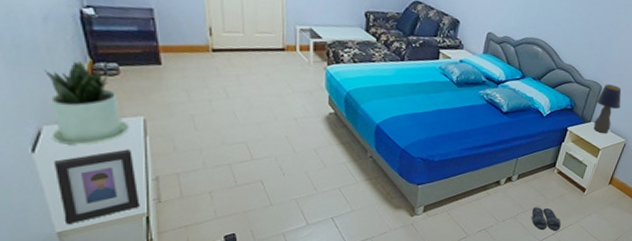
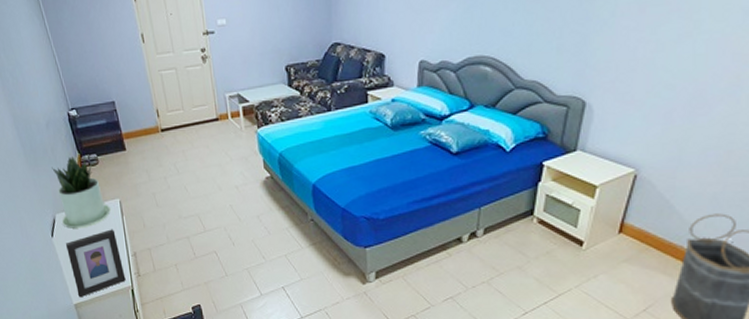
slippers: present [531,207,561,231] -> none [510,268,554,299]
table lamp: present [593,84,622,133] -> none [579,96,619,164]

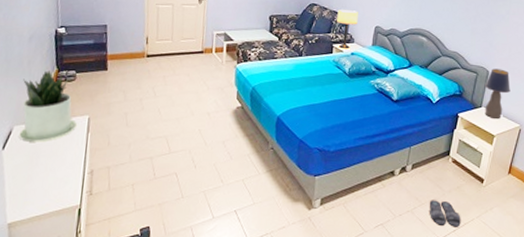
picture frame: present [65,229,126,298] -> none [15,145,76,216]
table lamp: none [368,44,396,96] -> present [337,9,358,49]
slippers: none [510,268,554,299] -> present [429,200,461,227]
table lamp: none [579,96,619,164] -> present [484,68,511,119]

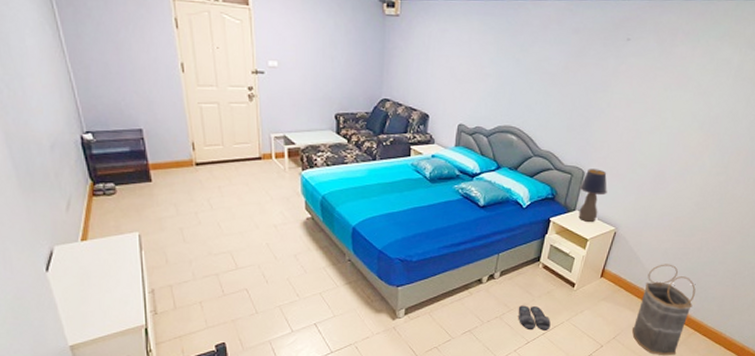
planter: present [19,70,77,142] -> none [54,184,126,262]
table lamp: present [337,9,358,49] -> none [414,104,438,151]

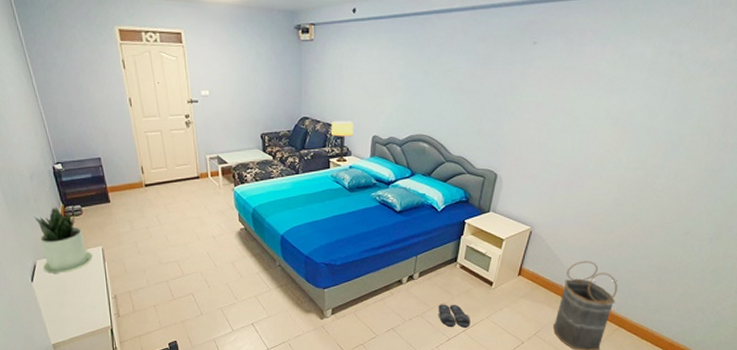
planter: none [54,184,126,262] -> present [34,207,93,274]
table lamp: none [414,104,438,151] -> present [331,120,354,163]
table lamp: present [578,169,607,222] -> none [492,171,521,222]

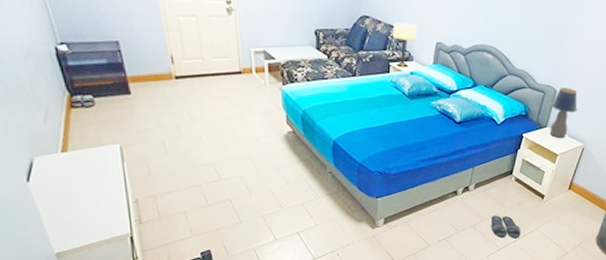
planter: present [34,207,93,274] -> none [30,95,108,173]
table lamp: none [492,171,521,222] -> present [549,87,578,138]

